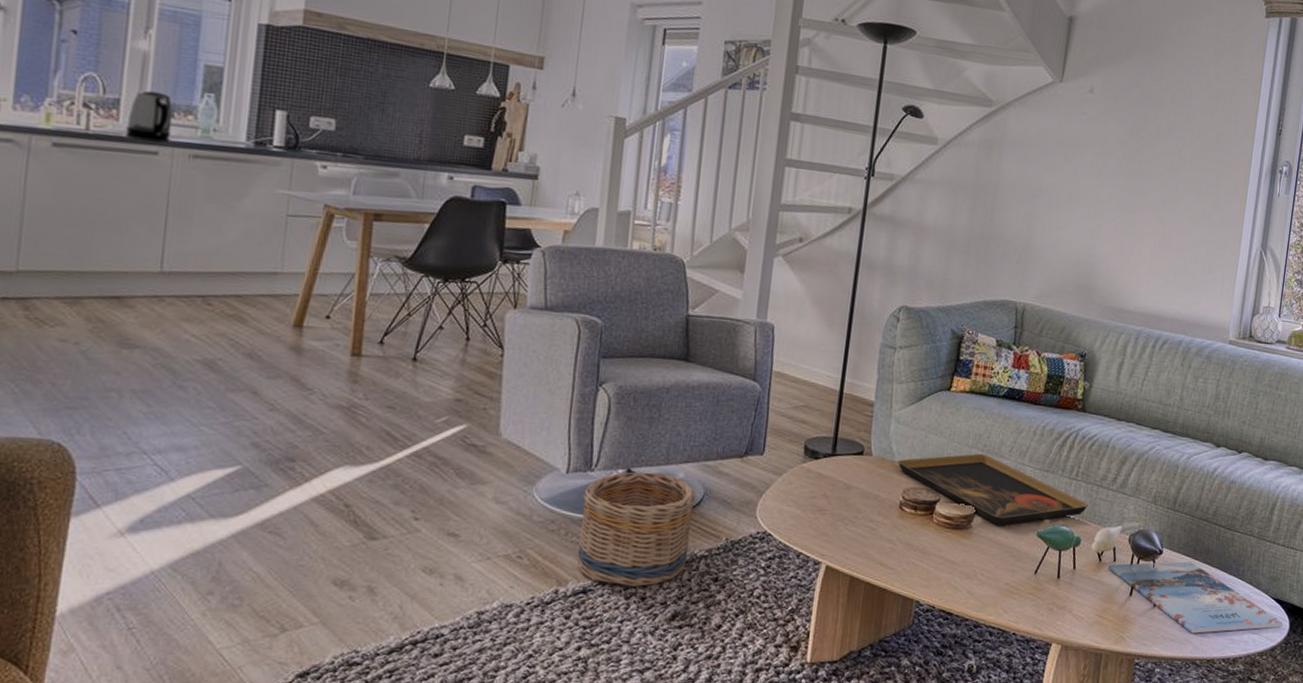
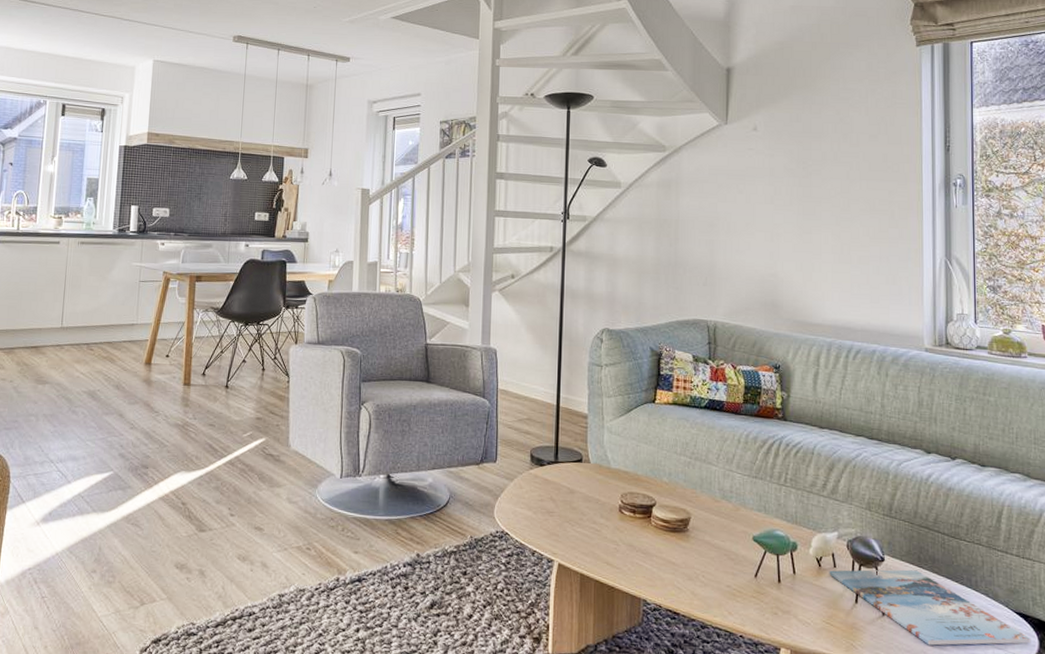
kettle: present [125,90,173,143] -> none [40,199,68,235]
basket: present [577,472,696,587] -> none [353,477,443,578]
decorative tray: present [898,453,1088,526] -> none [614,460,800,530]

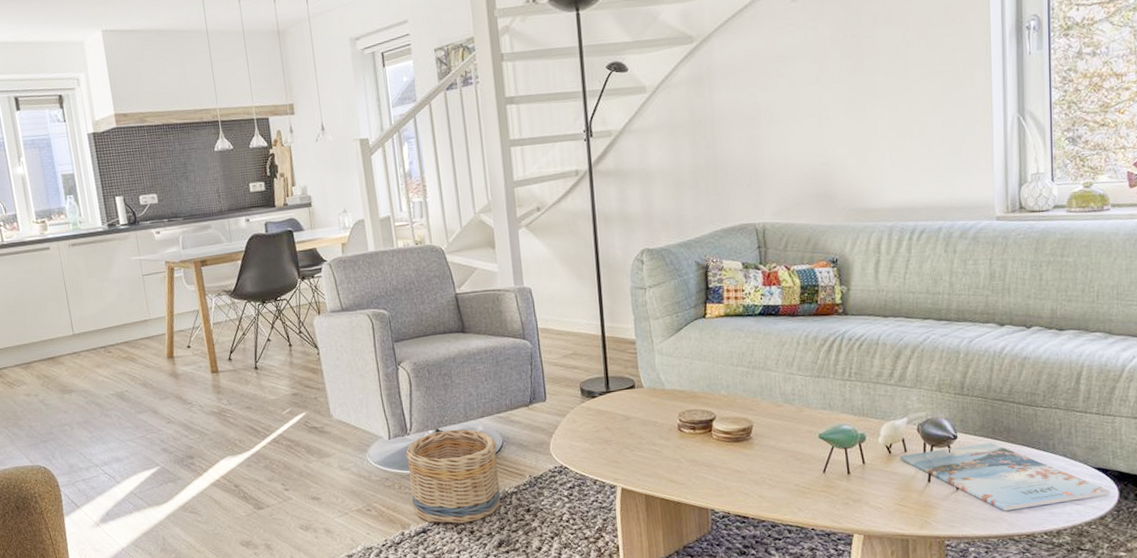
basket: none [353,477,443,578] -> present [405,429,501,524]

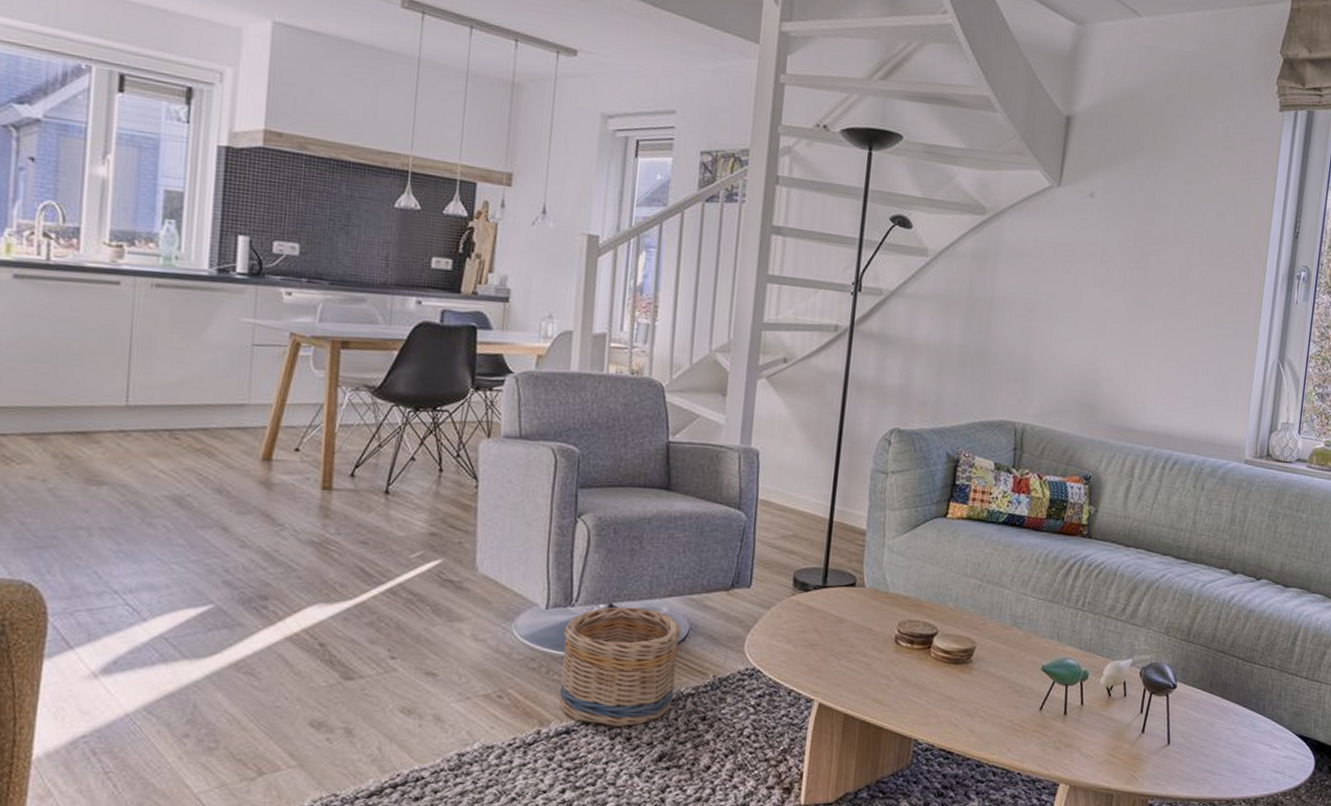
magazine: present [900,442,1111,511] -> none [1118,696,1308,773]

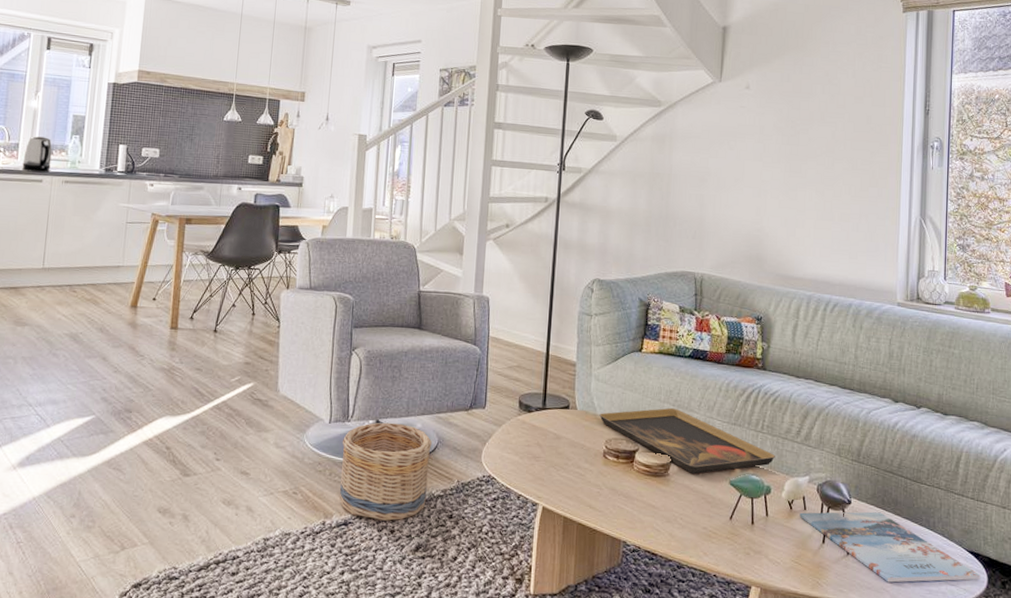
kettle: none [86,218,134,272] -> present [22,136,52,173]
decorative tray: none [892,583,1096,660] -> present [599,407,775,475]
magazine: none [1118,696,1308,773] -> present [799,511,981,583]

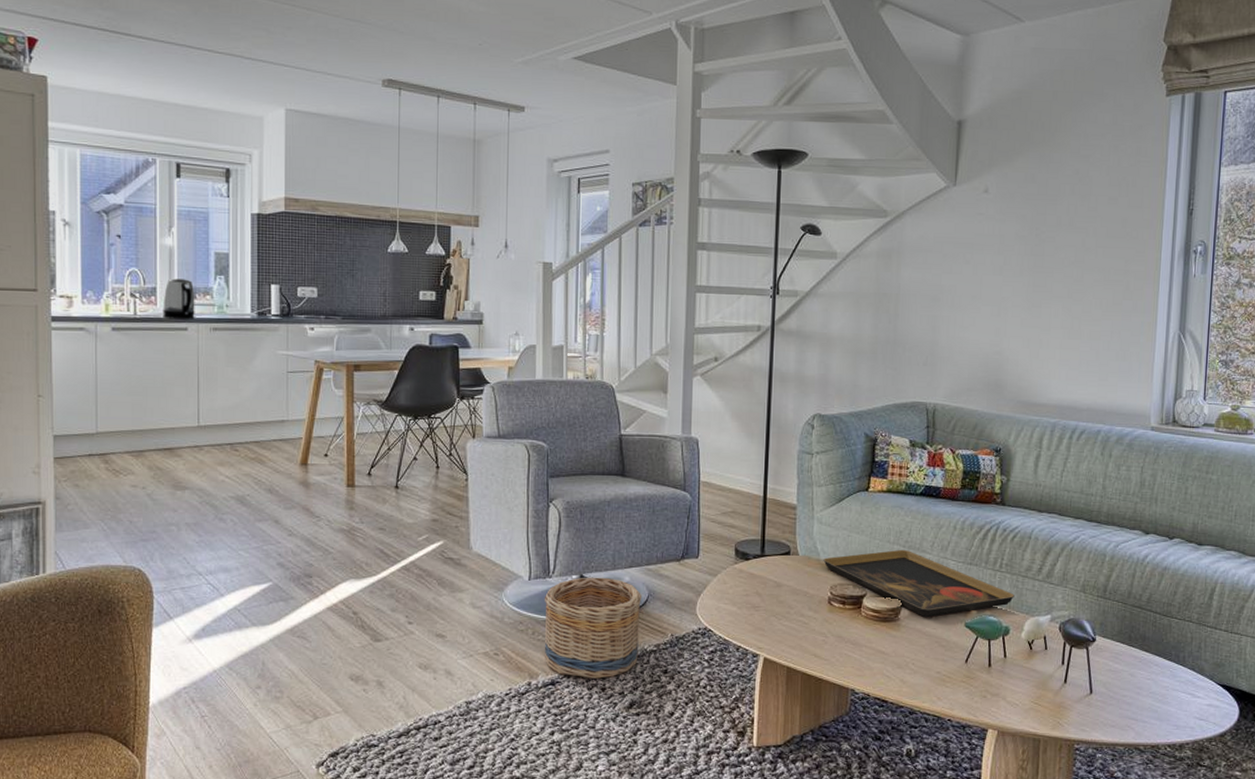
magazine: present [799,511,981,583] -> none [1040,648,1232,720]

